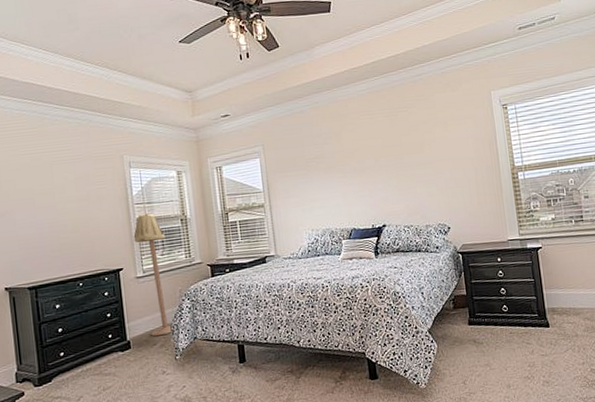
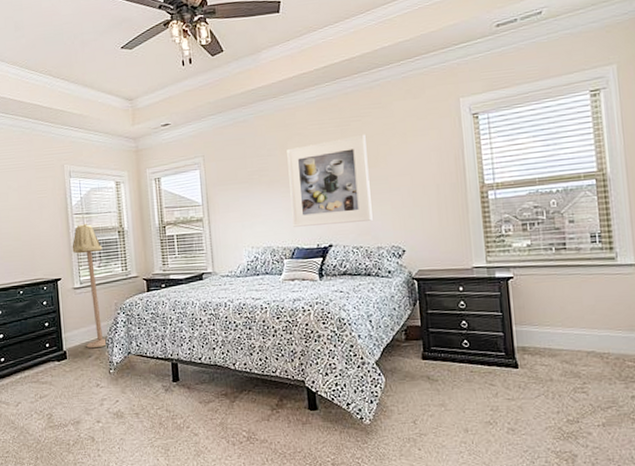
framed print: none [341,123,421,210] -> present [287,134,373,227]

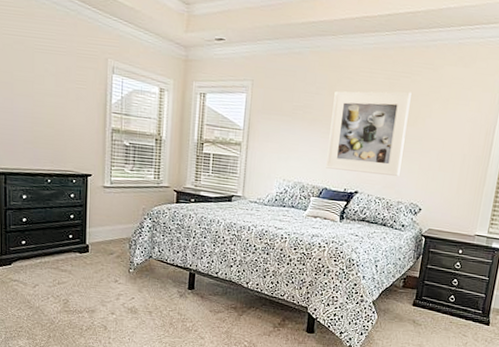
floor lamp: present [72,223,107,348] -> none [106,124,138,247]

